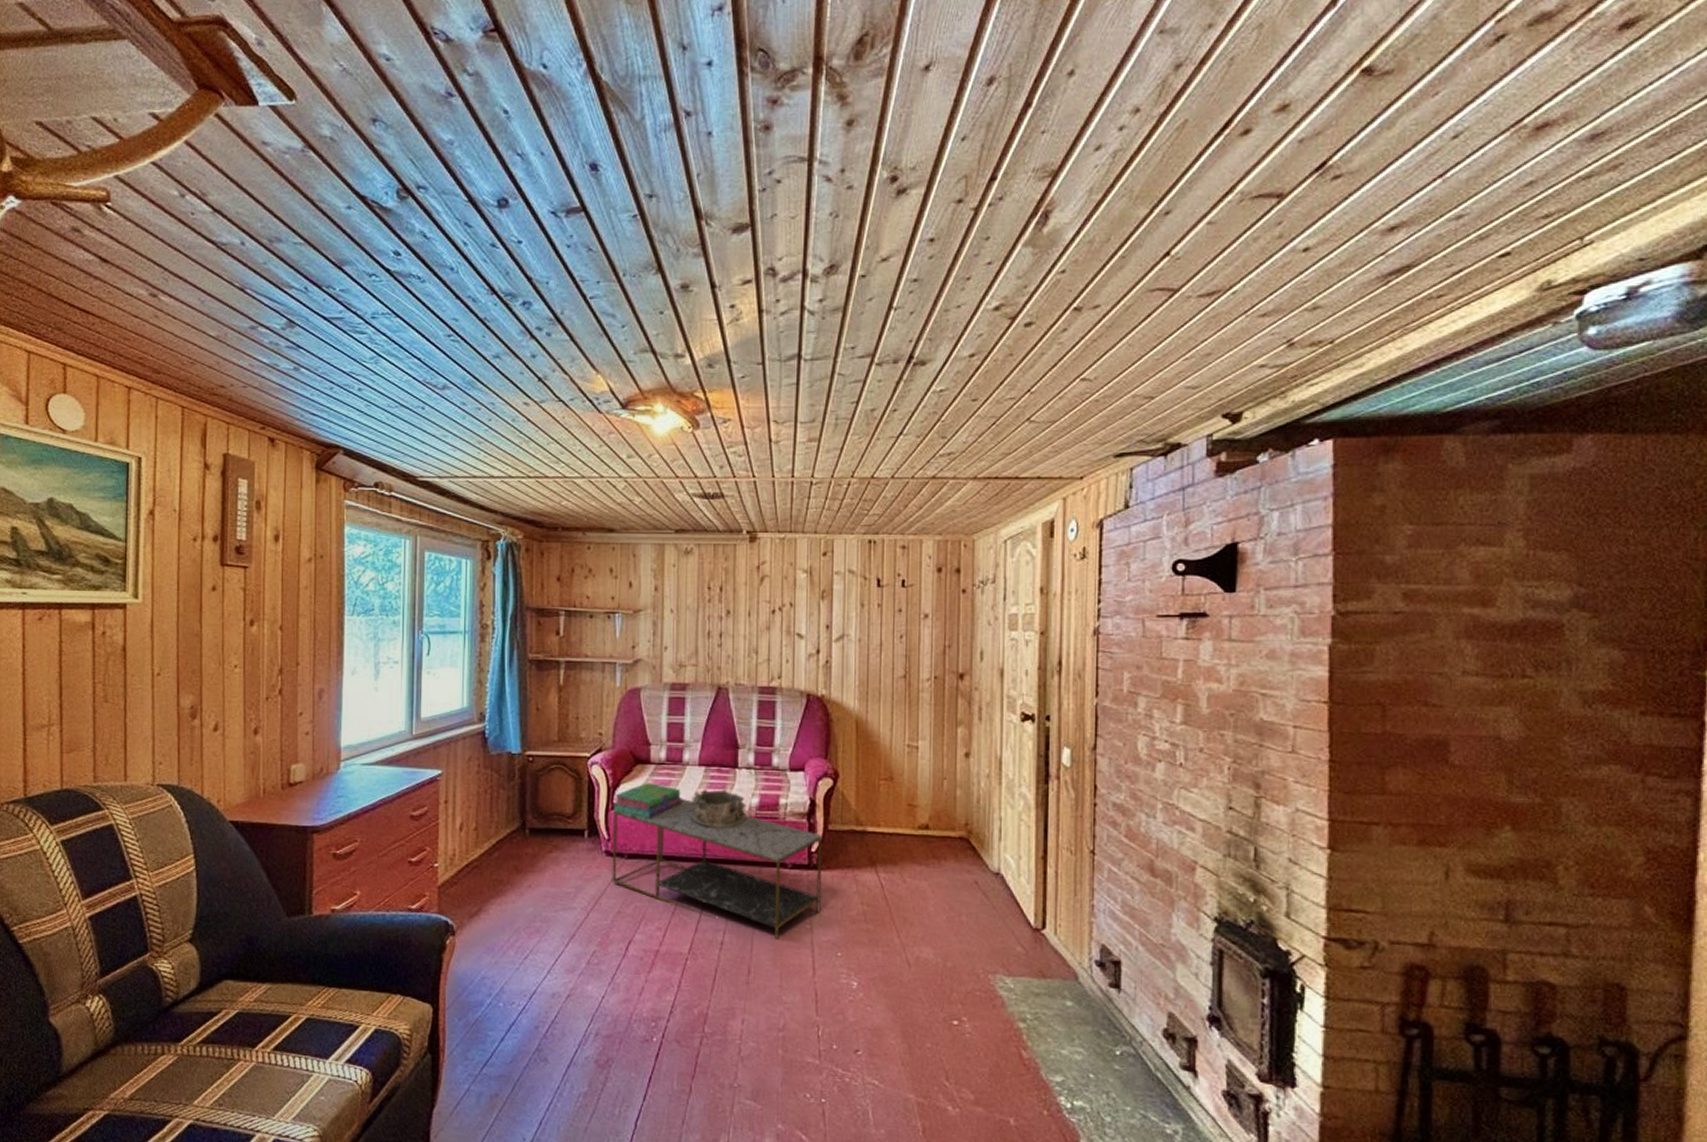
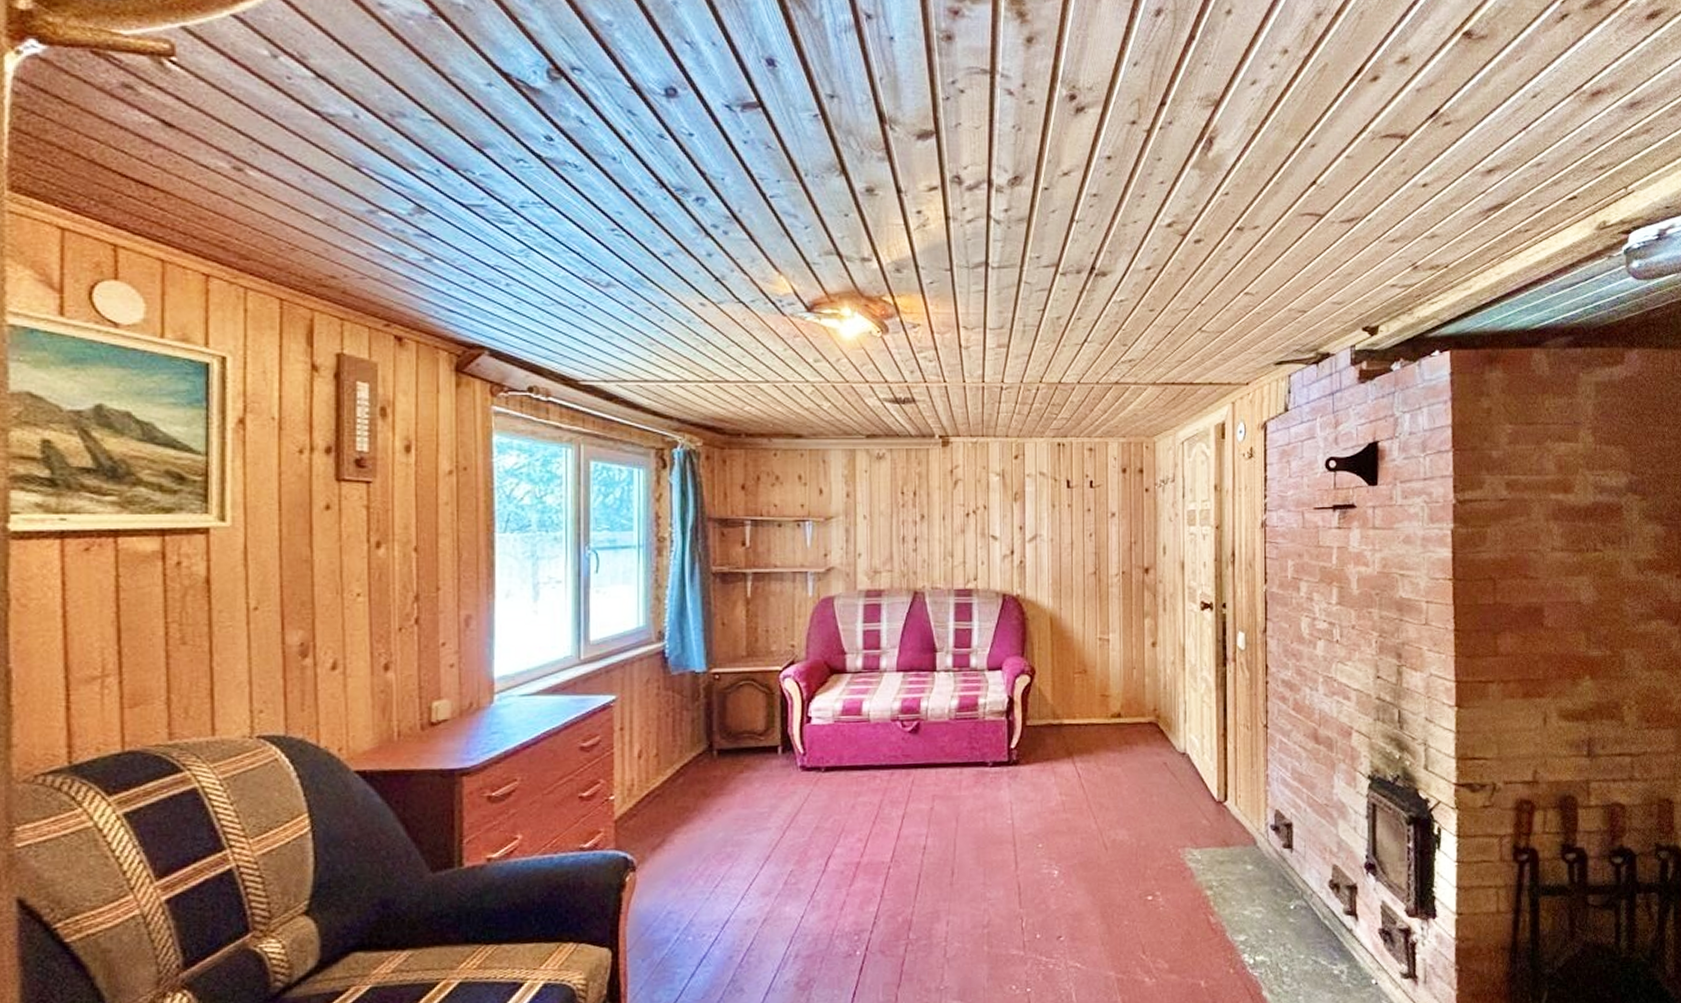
stack of books: present [612,783,682,818] -> none [807,693,880,729]
coffee table: present [612,799,823,940] -> none [808,706,1022,838]
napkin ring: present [690,789,747,829] -> none [889,694,947,734]

